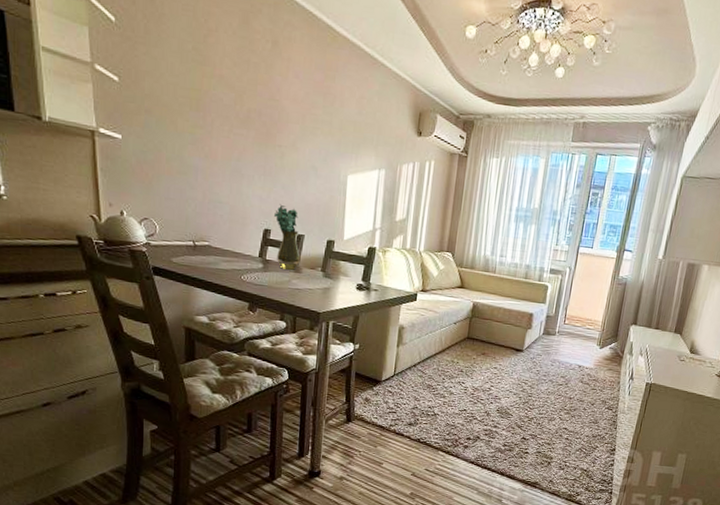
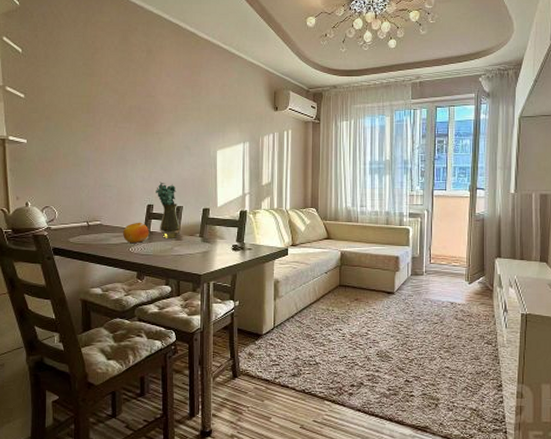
fruit: none [234,247,265,271] -> present [123,222,150,243]

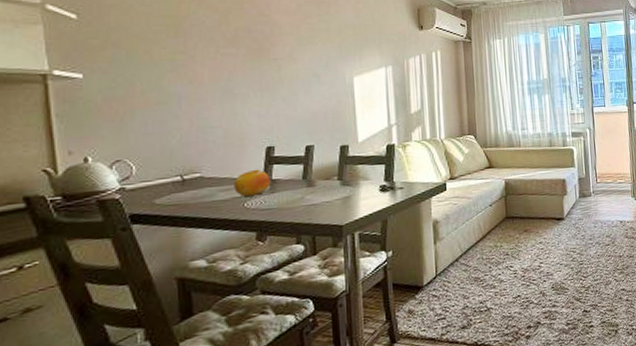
vase: present [156,182,179,239] -> none [277,117,311,187]

